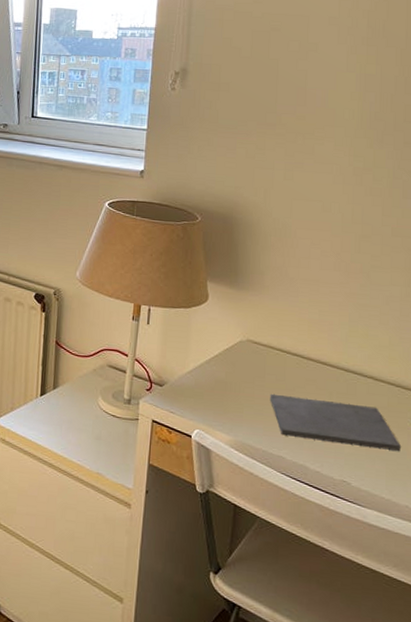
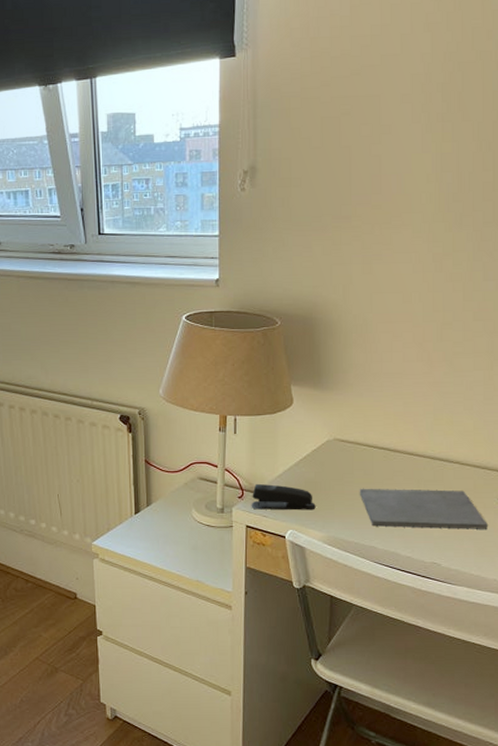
stapler: none [158,378,225,412] -> present [251,484,316,511]

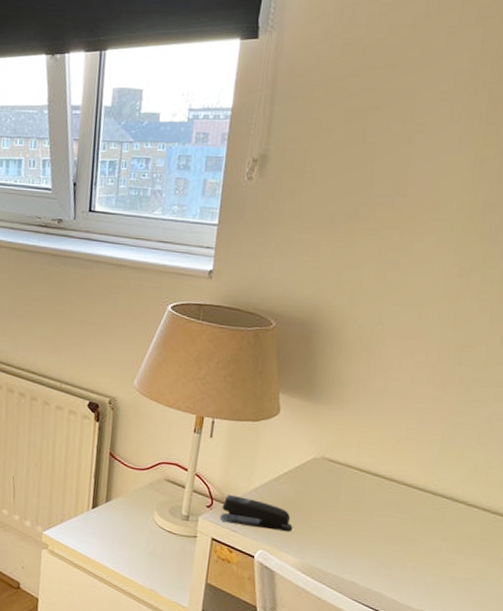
notepad: present [359,488,488,530] -> none [344,515,492,584]

